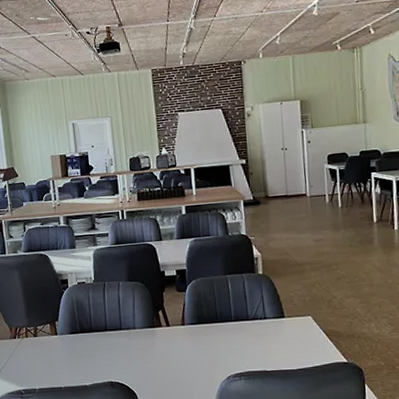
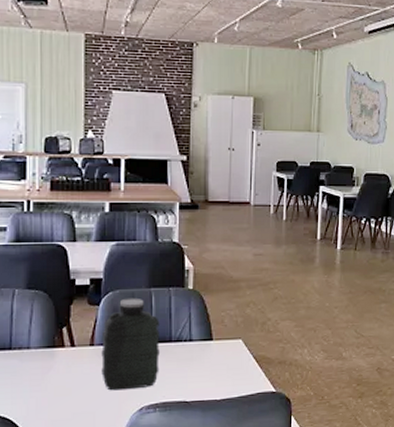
water jug: none [191,284,241,362] -> present [101,297,160,391]

